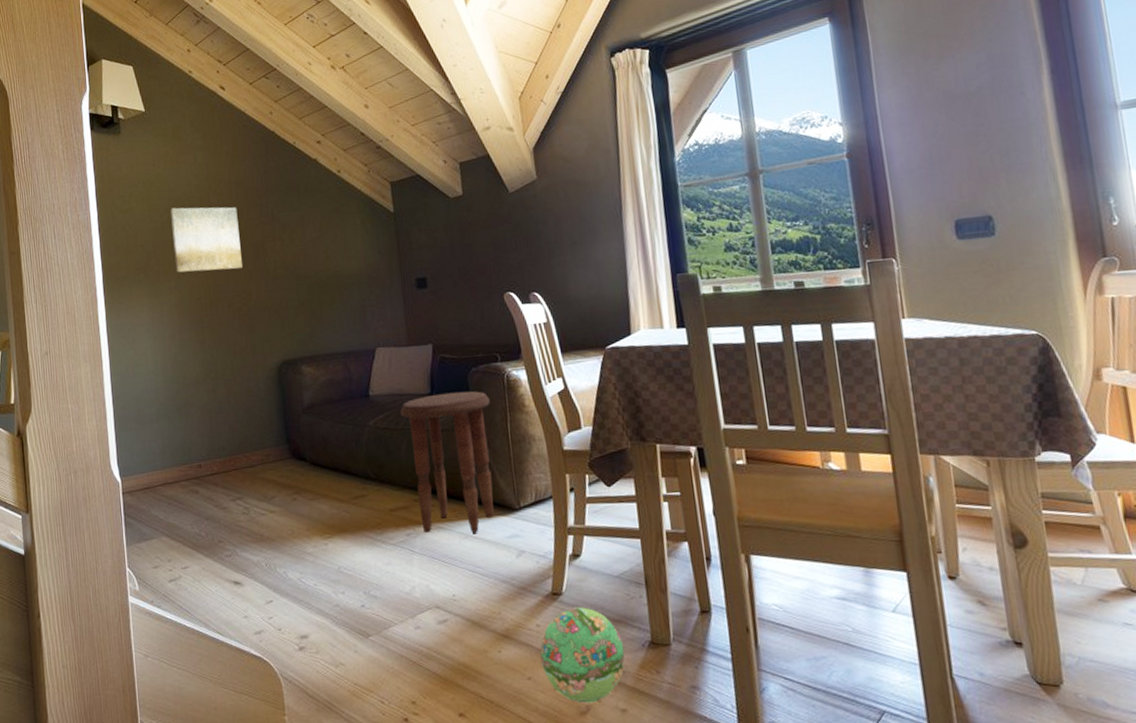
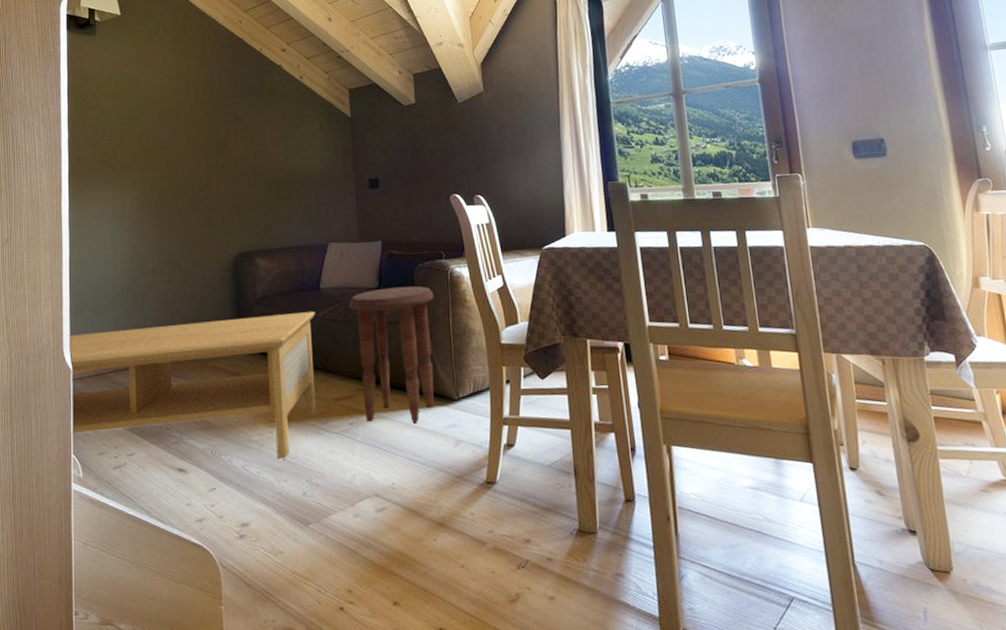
coffee table: none [114,419,371,572] -> present [68,311,317,459]
wall art: present [170,207,243,273] -> none [139,105,205,167]
ball: present [540,607,625,703] -> none [473,495,554,591]

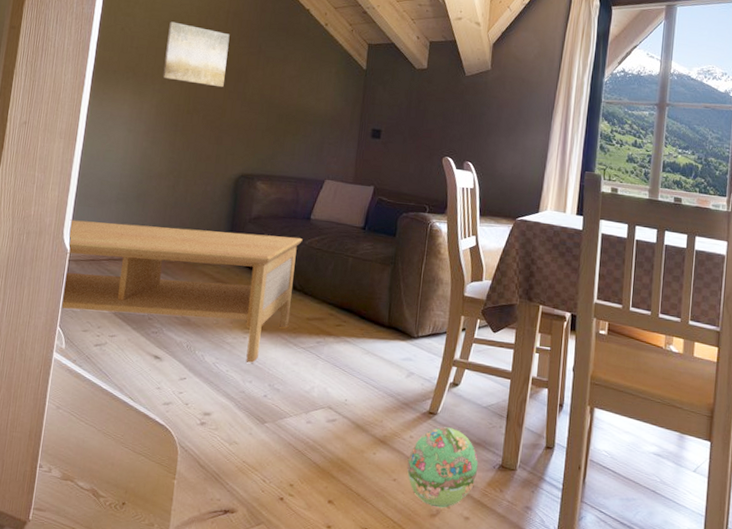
wall art: none [139,105,205,167] -> present [162,21,230,88]
side table: present [349,286,434,423] -> none [332,228,412,351]
ball: none [473,495,554,591] -> present [407,426,479,508]

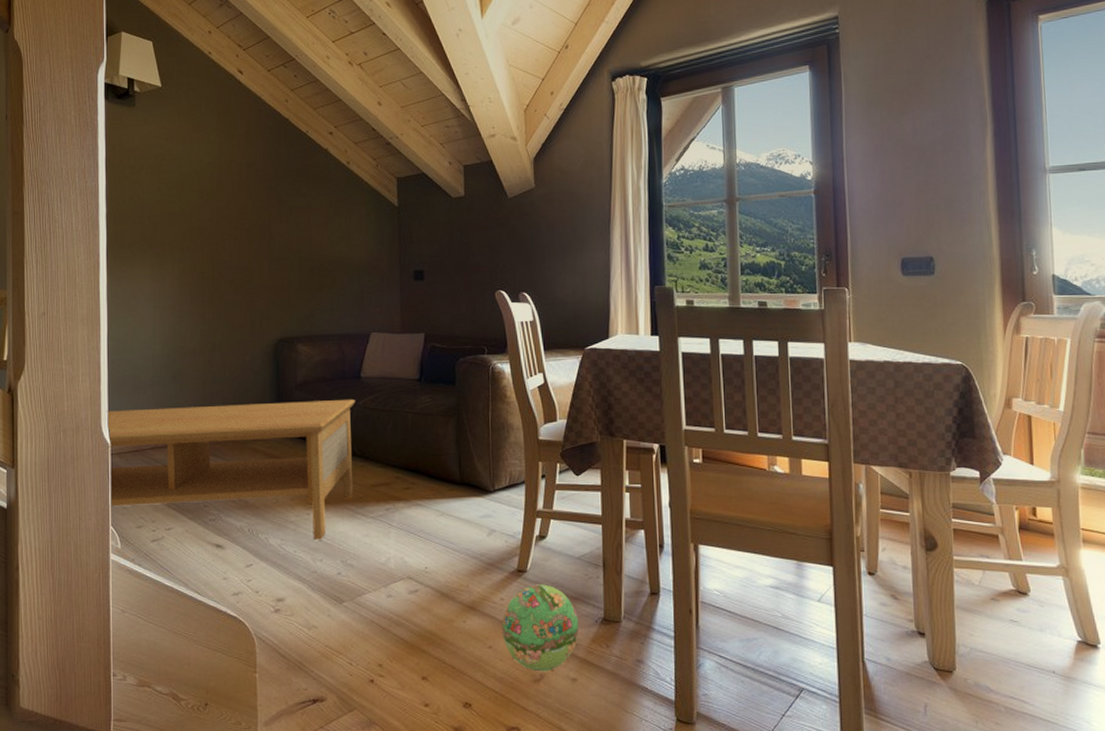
wall art: present [162,21,230,88] -> none [180,183,247,248]

